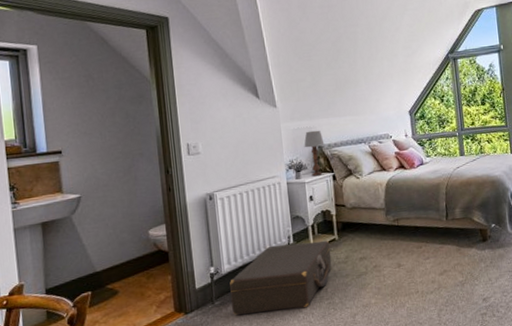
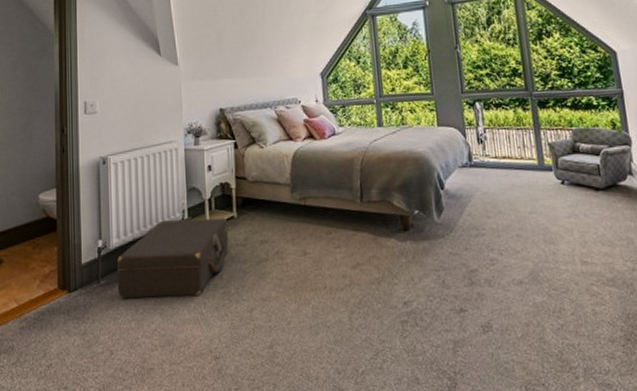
table lamp: present [304,130,325,177] -> none [205,91,227,143]

